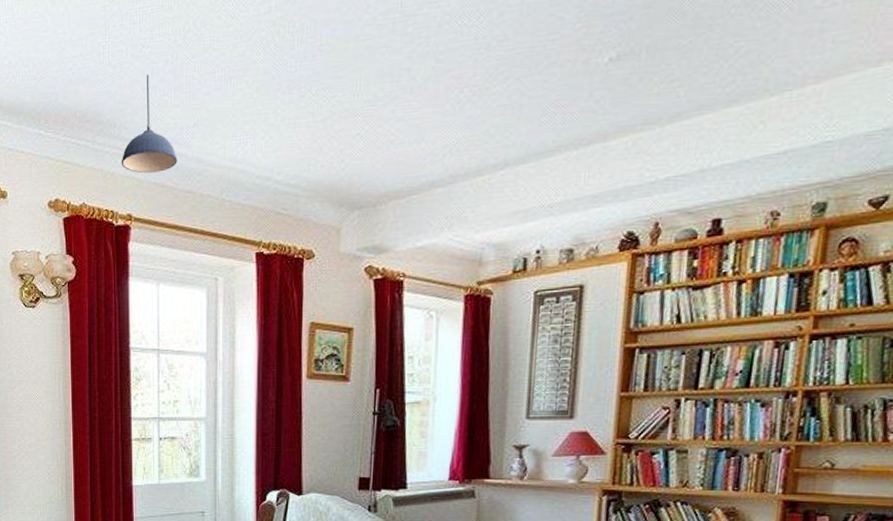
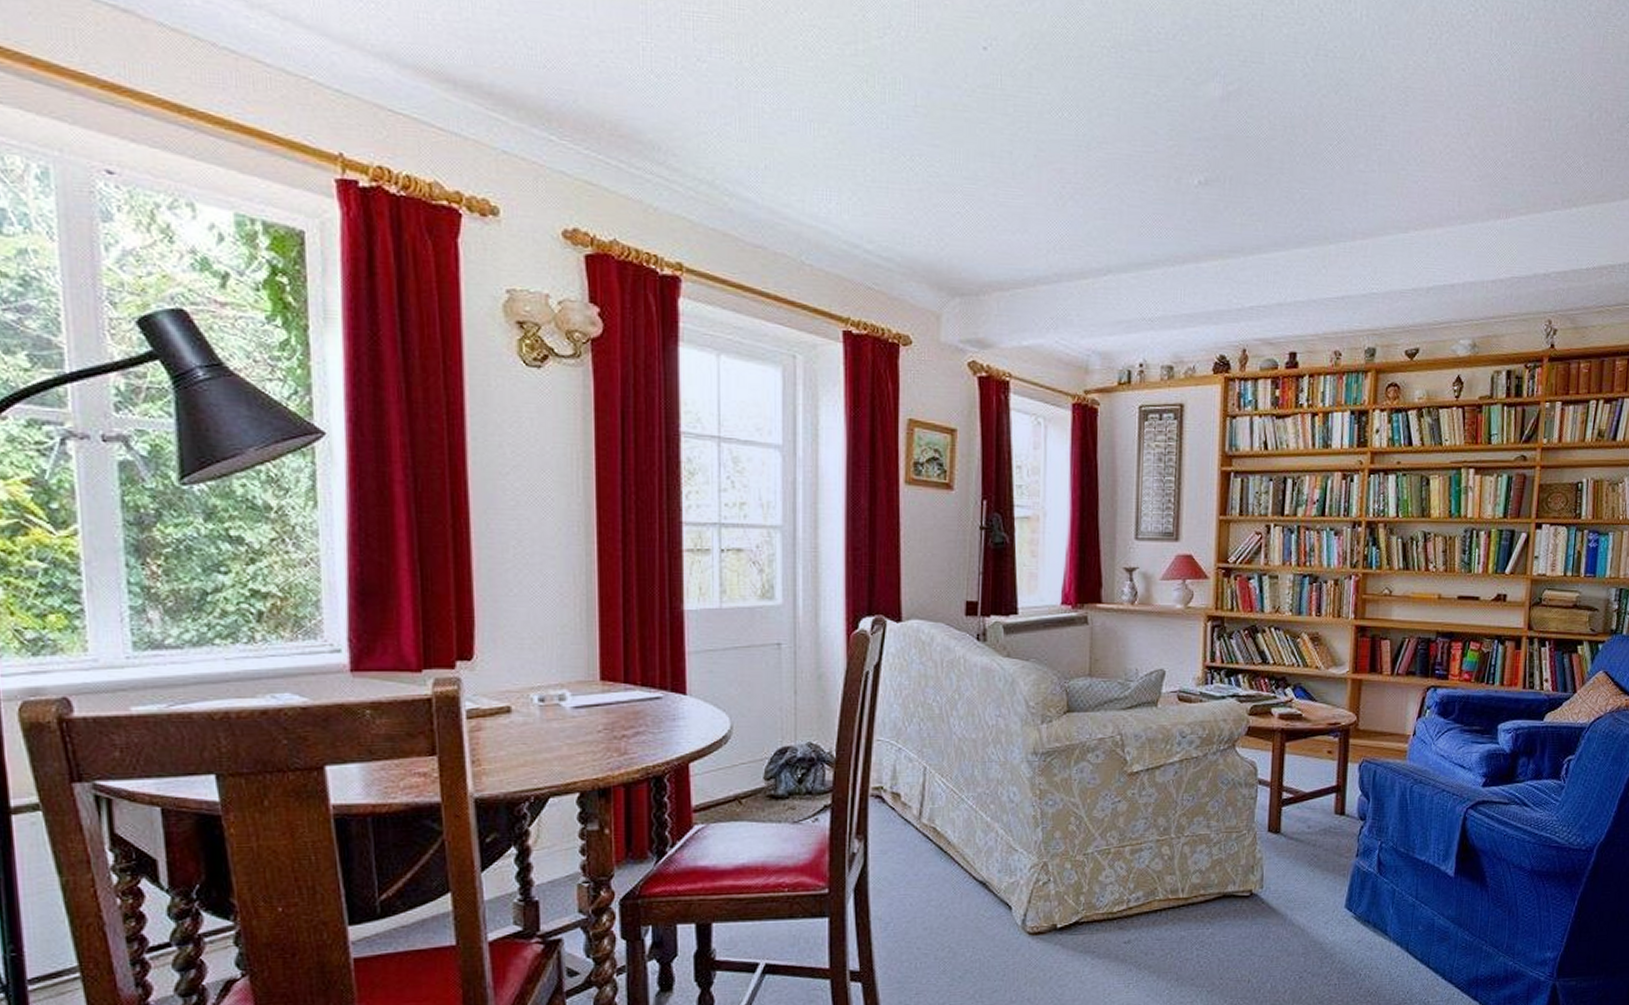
pendant light: present [121,74,177,174] -> none [667,94,743,217]

